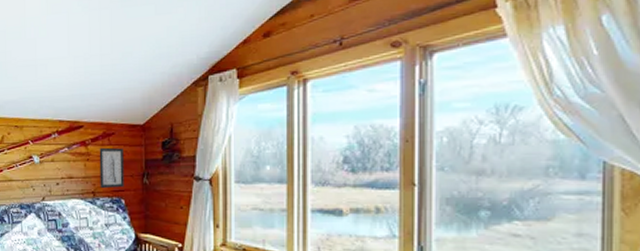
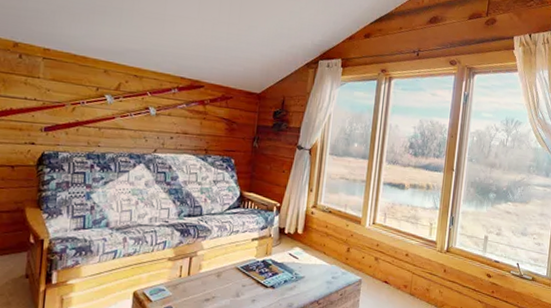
wall art: present [99,147,124,188] -> none [213,108,239,148]

